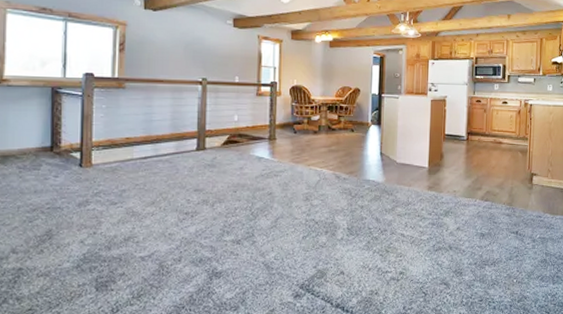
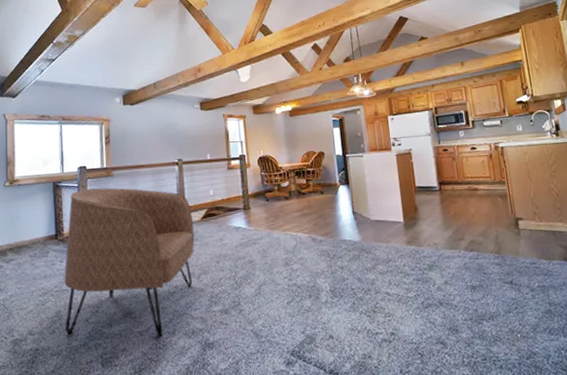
armchair: none [55,99,213,265] -> present [64,187,195,338]

